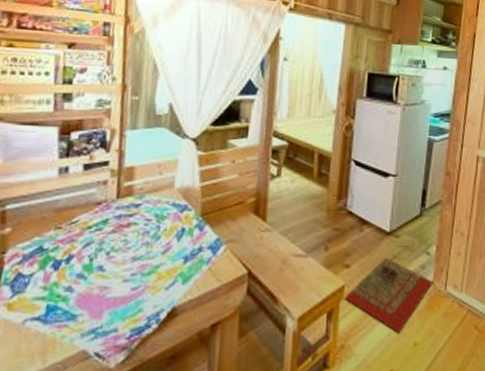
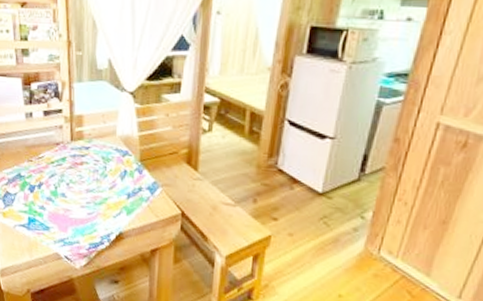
rug: present [344,259,433,333] -> none [270,217,366,284]

